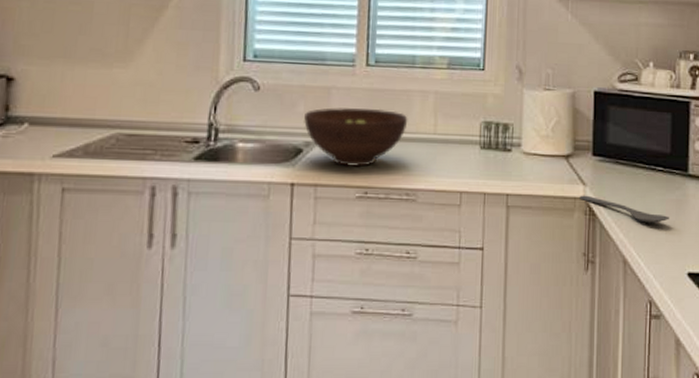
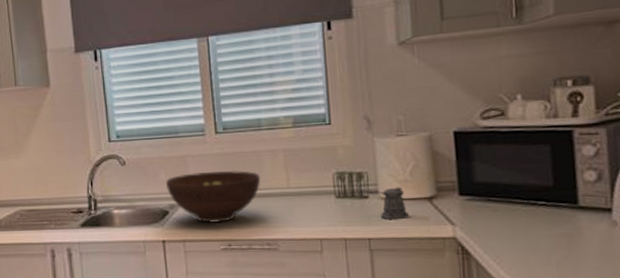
pepper shaker: none [513,142,546,177] -> present [369,187,409,220]
spoon: present [579,195,669,223] -> none [449,234,559,259]

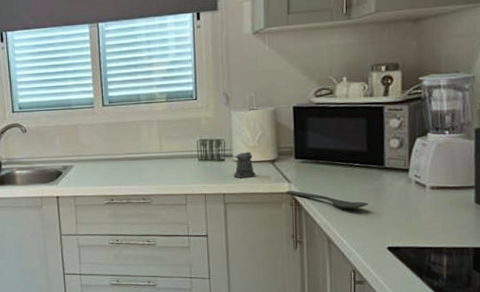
fruit bowl: present [166,170,261,223] -> none [61,137,139,181]
spoon: none [449,234,559,259] -> present [286,190,368,209]

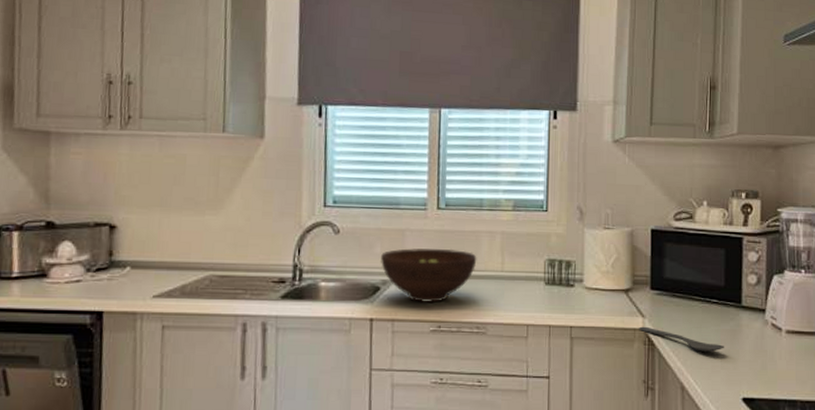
fruit bowl: none [61,137,139,181] -> present [381,248,477,303]
pepper shaker: present [225,151,256,179] -> none [575,277,607,310]

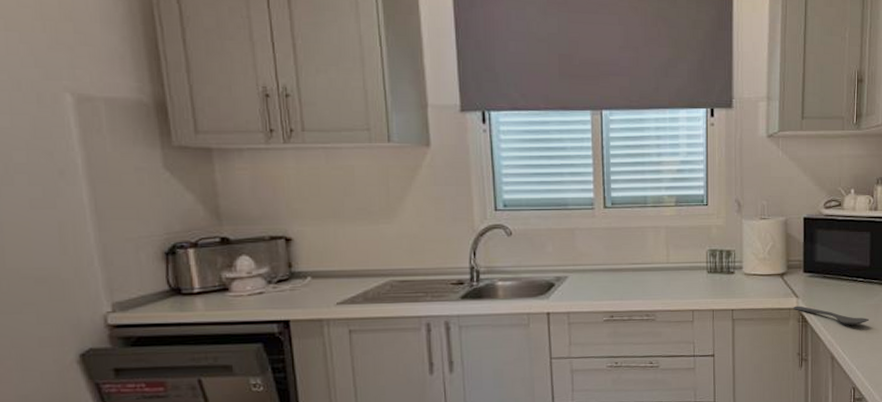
fruit bowl: present [381,248,477,303] -> none [553,244,644,295]

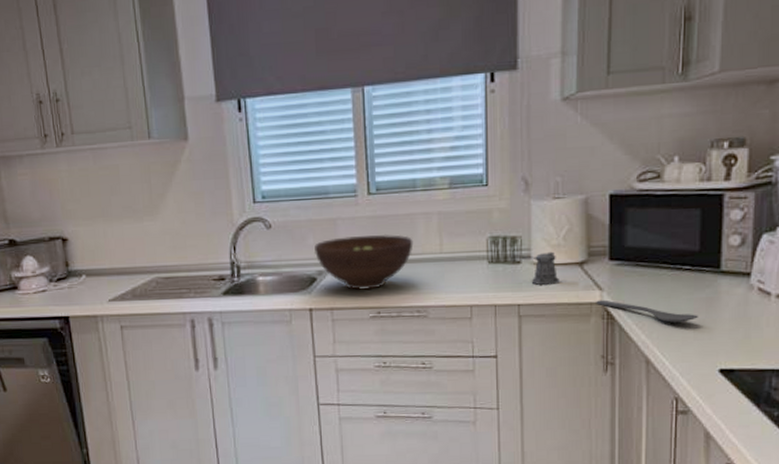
fruit bowl: none [553,244,644,295] -> present [315,234,414,290]
pepper shaker: none [735,264,765,293] -> present [522,251,559,286]

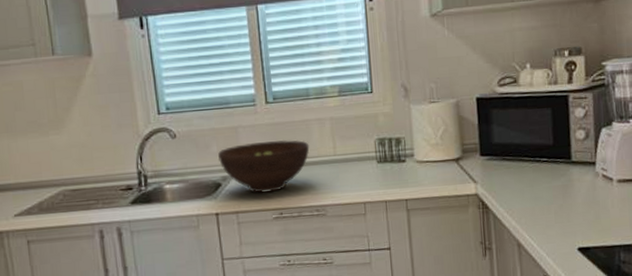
pepper shaker: present [522,251,559,286] -> none [406,150,440,181]
spoon: present [596,300,698,323] -> none [472,191,557,209]

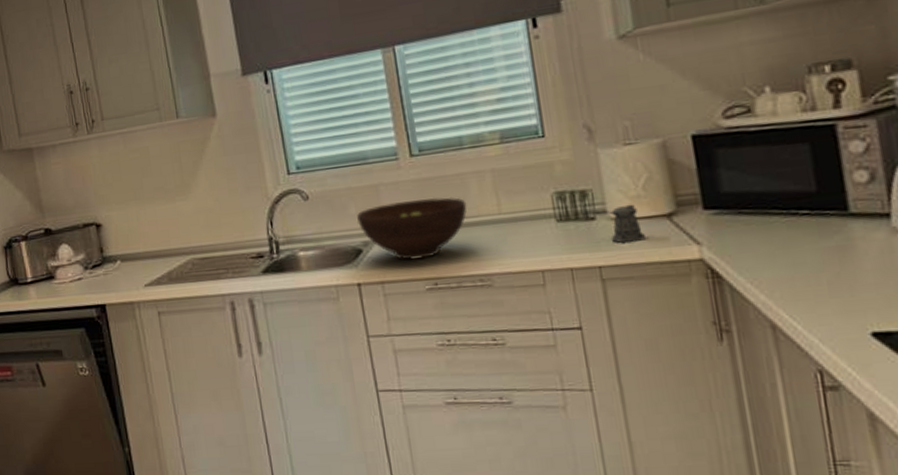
pepper shaker: none [406,150,440,181] -> present [596,204,646,243]

